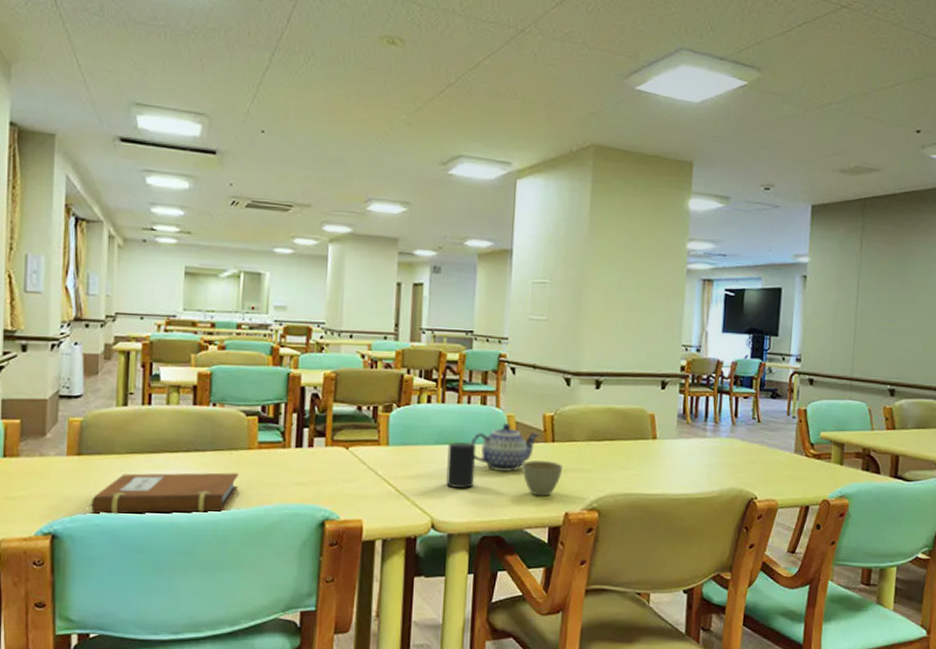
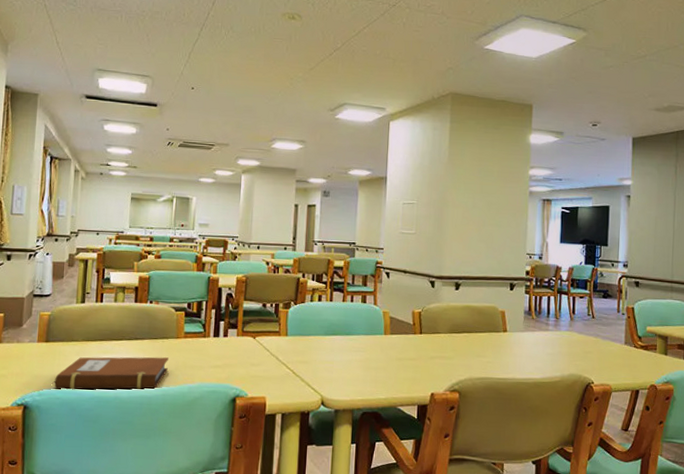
cup: present [446,441,477,489] -> none [333,333,358,373]
teapot: present [470,423,540,473] -> none [353,318,410,359]
cup: present [522,460,563,497] -> none [395,349,430,379]

